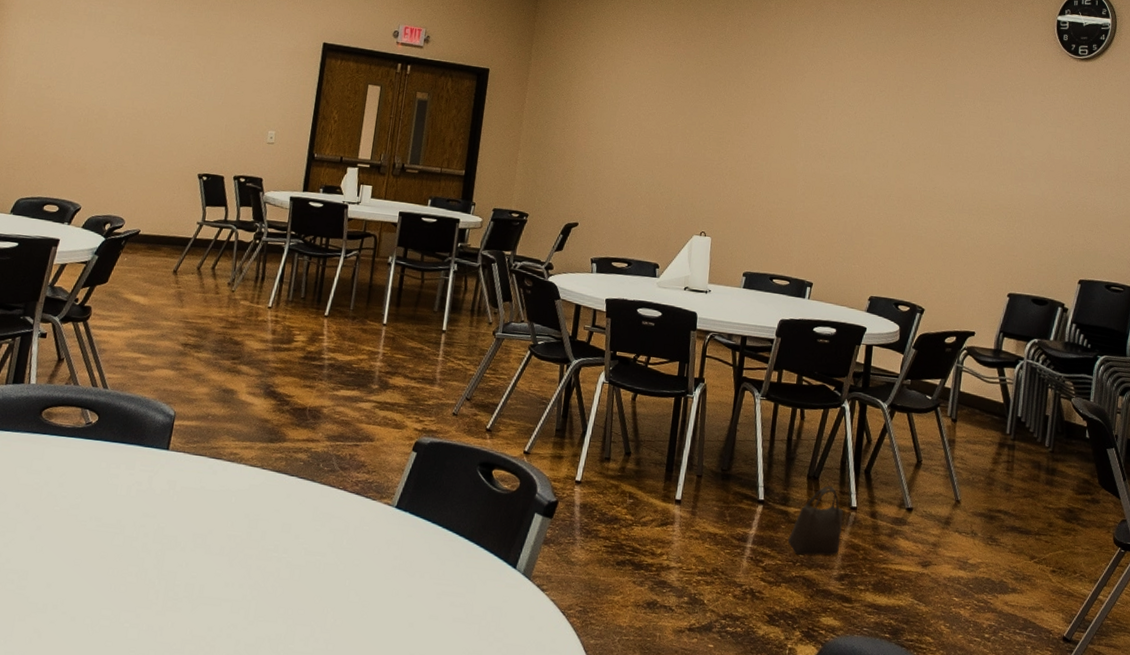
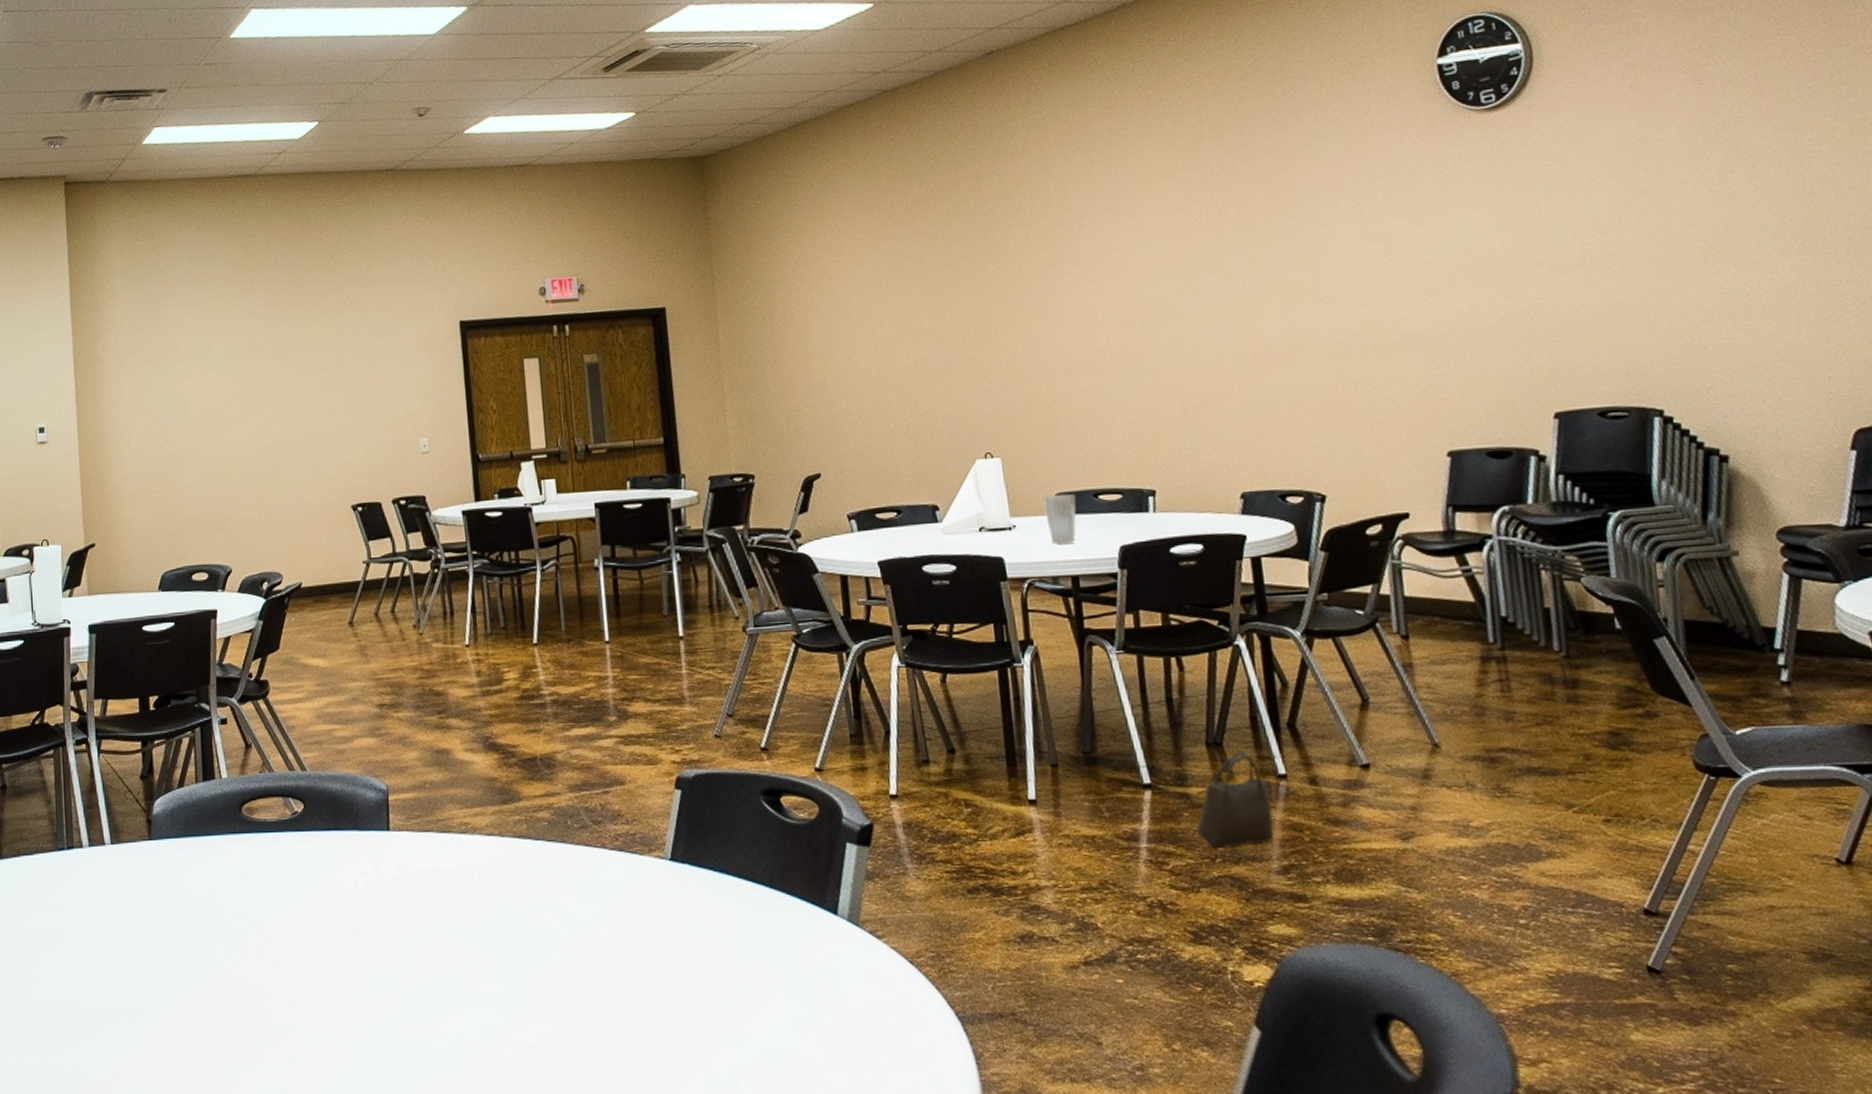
cup: none [733,272,757,311] -> present [1042,494,1077,544]

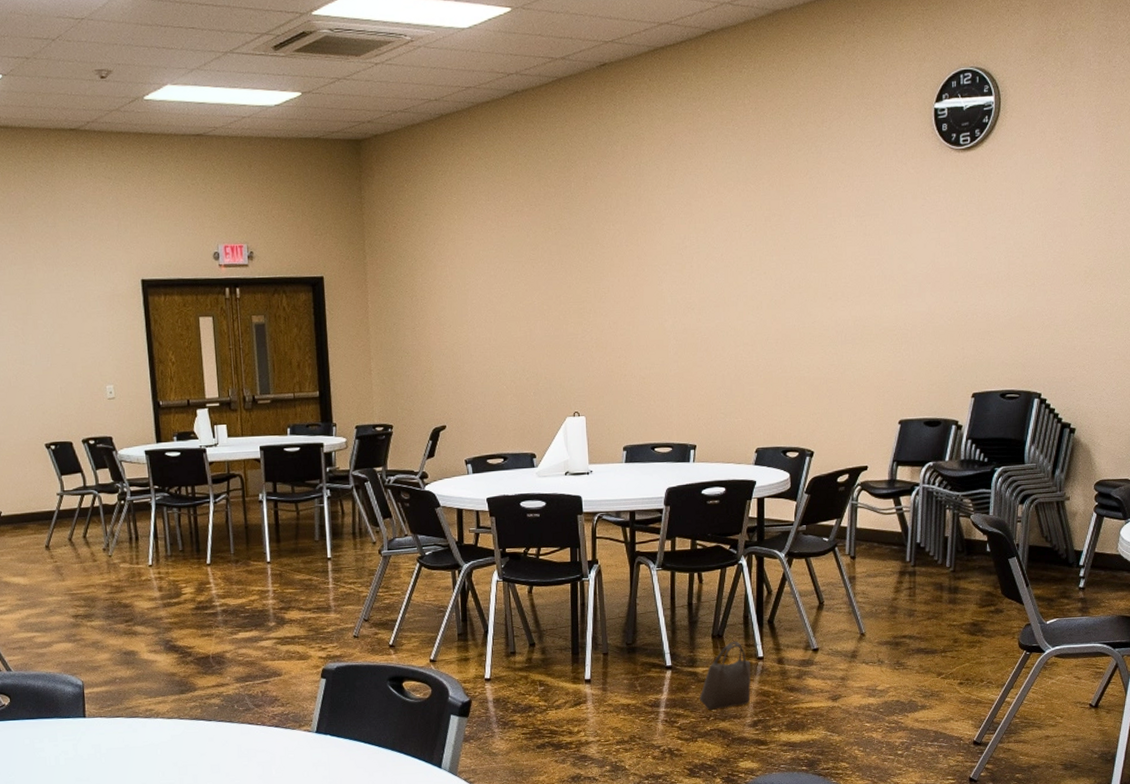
cup: present [1042,494,1077,544] -> none [614,447,638,486]

